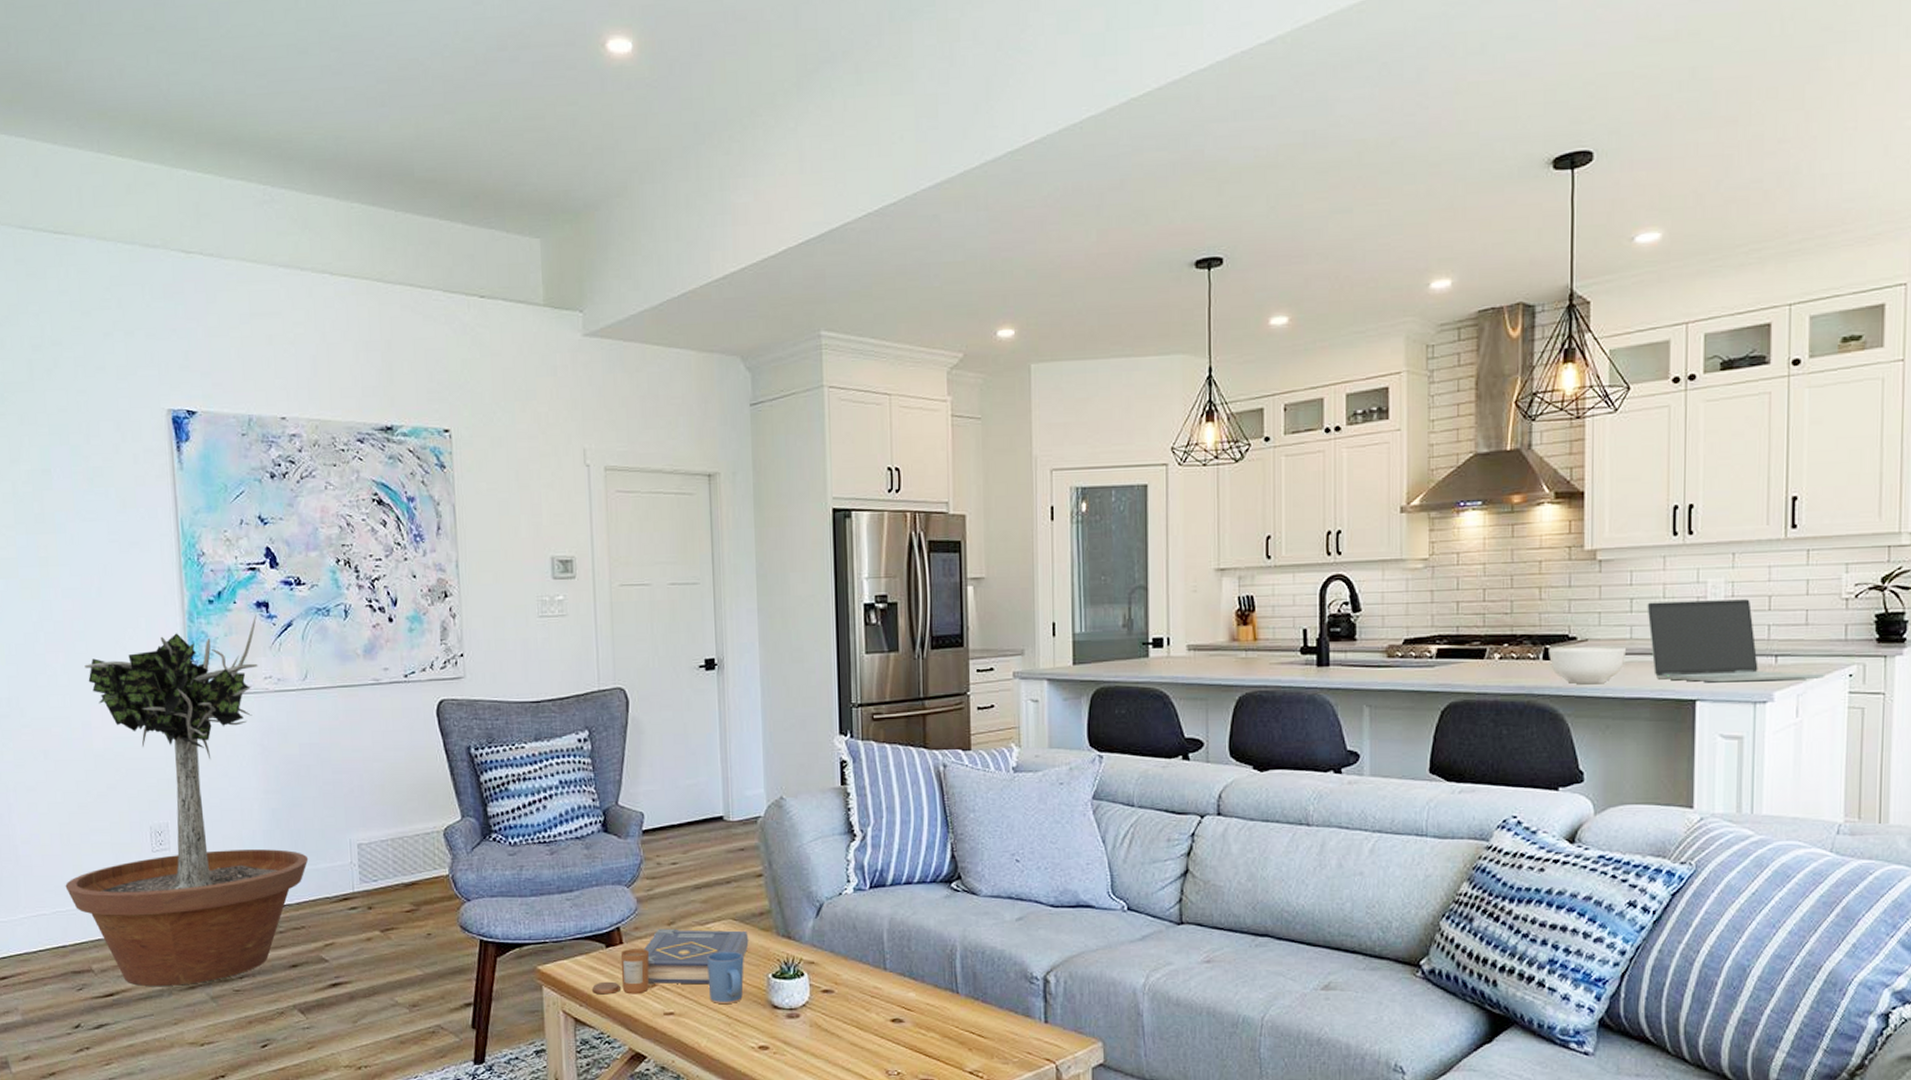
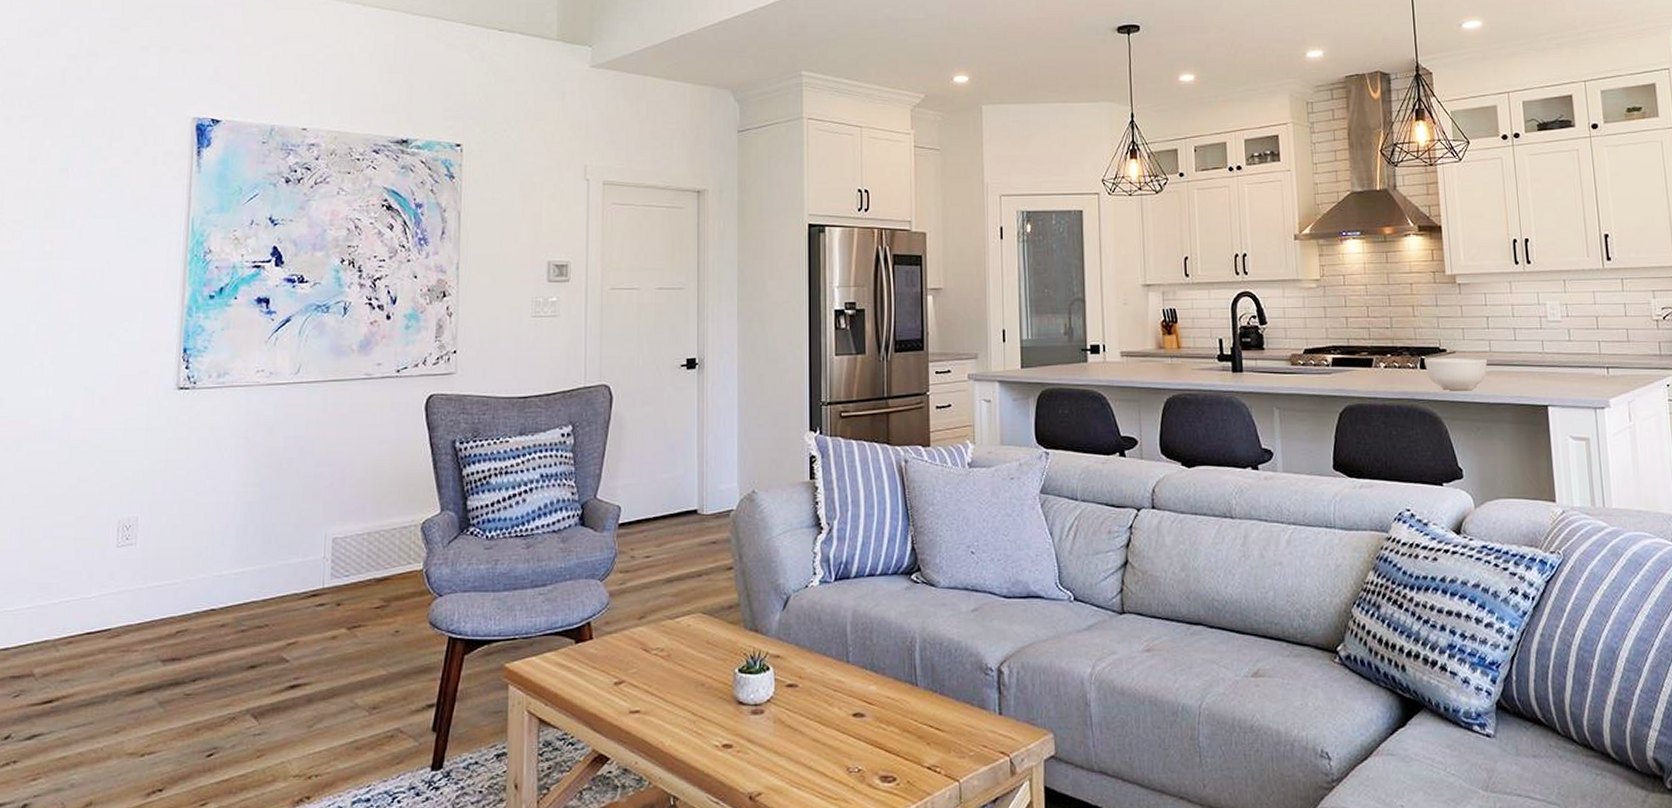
potted tree: present [65,615,309,986] -> none [18,311,281,691]
candle: present [592,949,649,995] -> none [559,644,618,693]
book: present [644,928,749,985] -> none [614,623,717,682]
mug: present [707,951,744,1005] -> none [675,645,712,701]
laptop: present [1647,599,1826,683] -> none [1500,319,1649,391]

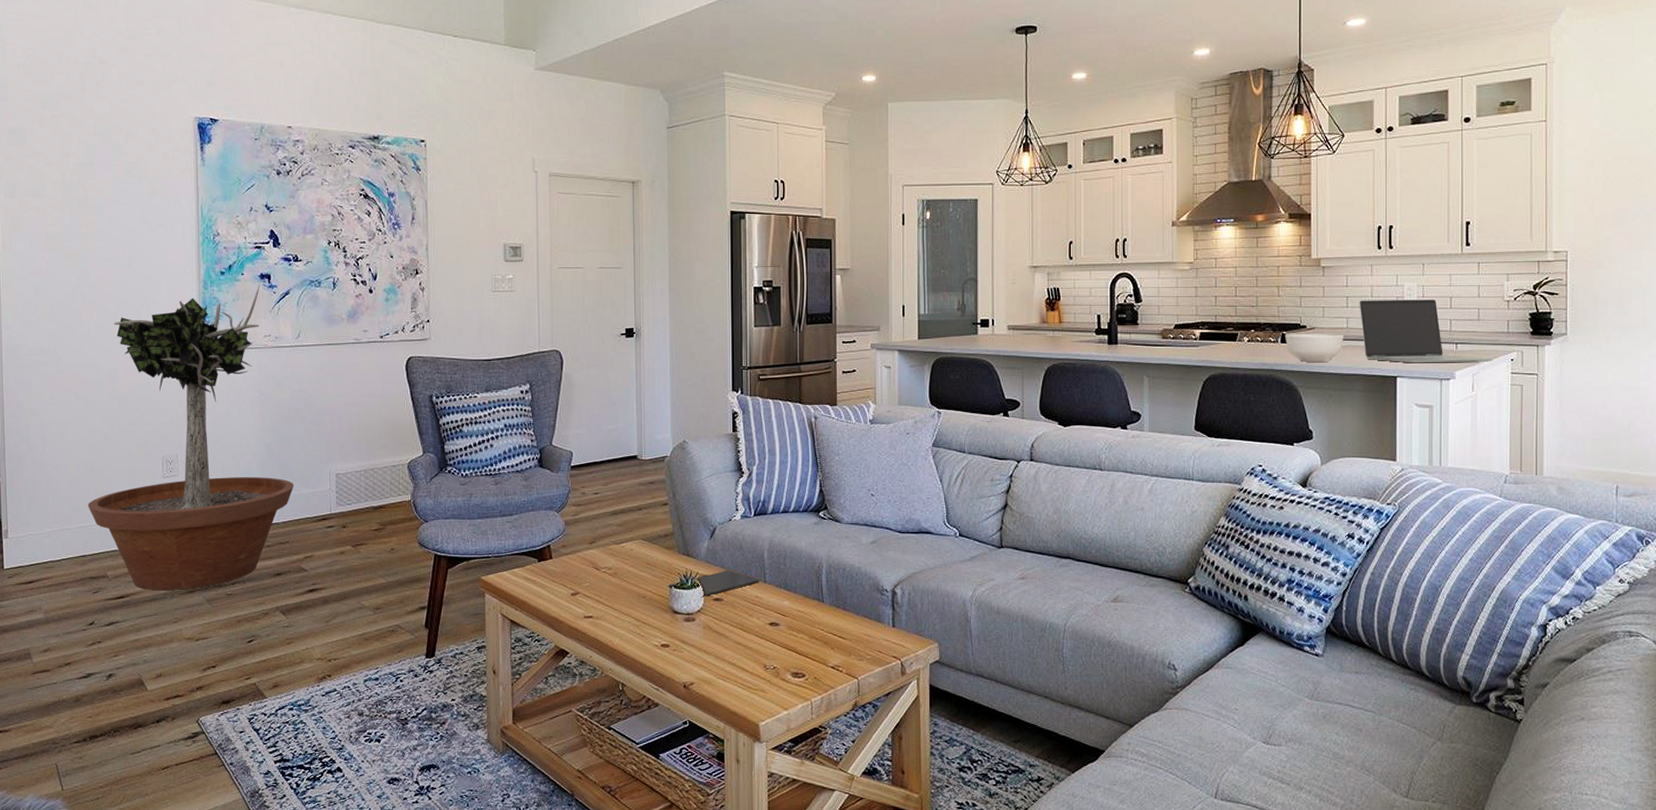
potted tree: none [18,311,281,691] -> present [88,285,294,590]
tablet: none [732,648,841,684] -> present [668,570,760,598]
laptop: none [1500,319,1649,391] -> present [1359,299,1494,363]

